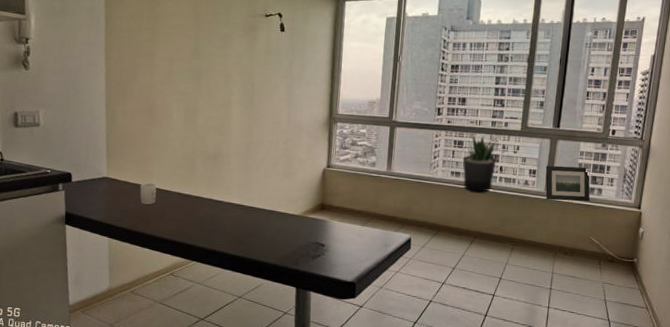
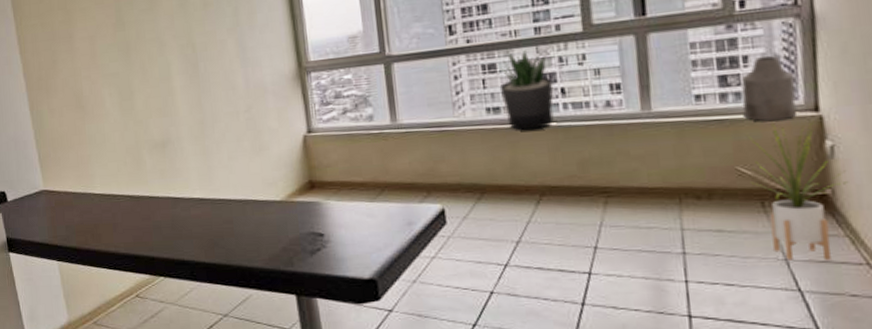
mug: present [139,183,157,205] -> none [83,188,104,216]
picture frame: present [545,165,591,202] -> none [635,64,724,123]
house plant: none [596,211,647,304] -> present [746,121,849,261]
vase: none [600,169,632,212] -> present [741,56,797,122]

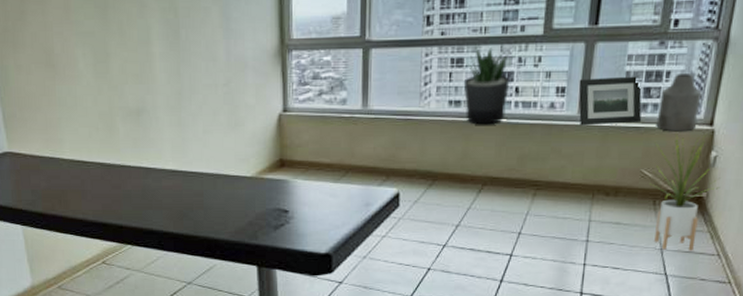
picture frame: none [635,64,724,123] -> present [579,76,642,126]

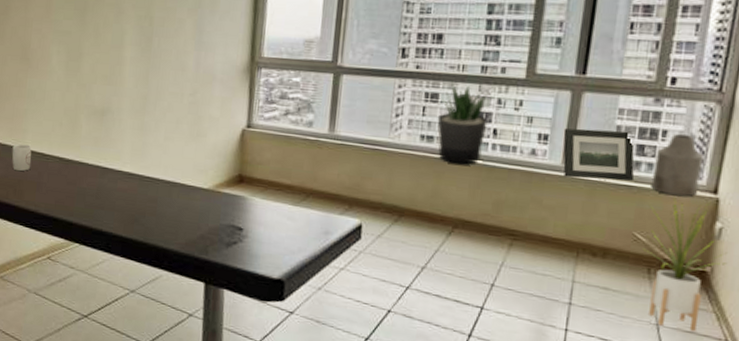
mug: none [50,154,73,182] -> present [11,144,32,172]

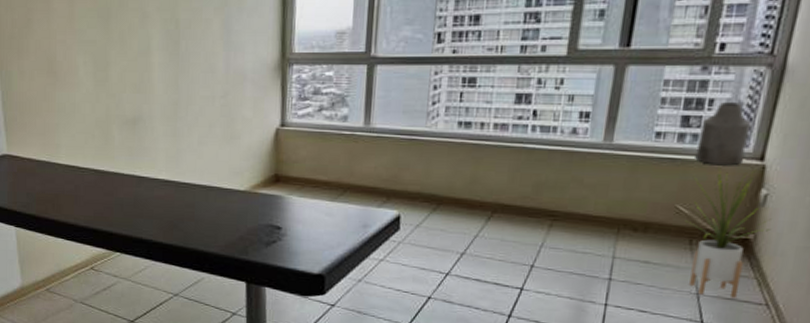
mug: present [11,144,32,172] -> none [47,159,67,186]
planter: present [437,81,489,165] -> none [475,63,529,149]
picture frame: present [563,128,635,182] -> none [605,102,680,155]

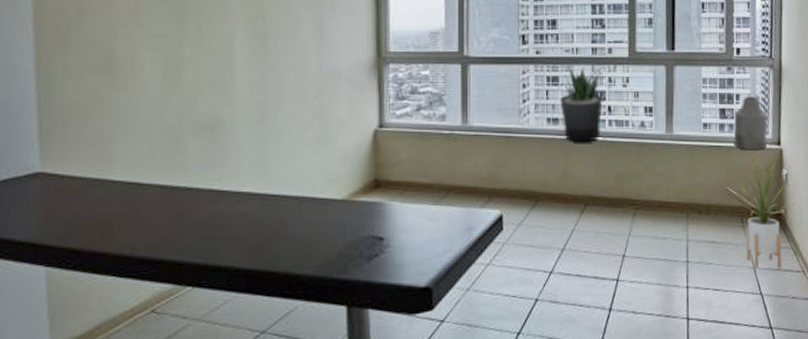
planter: none [475,63,529,149] -> present [560,63,603,143]

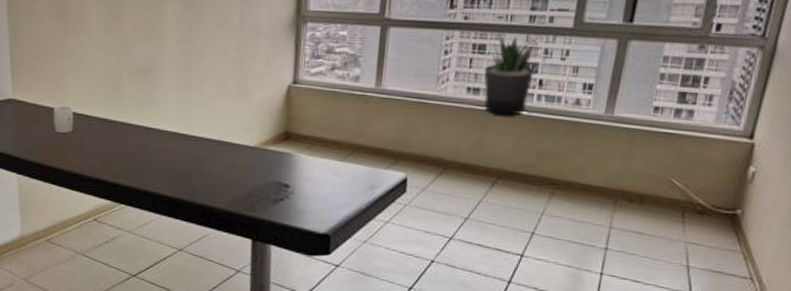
mug: none [95,174,124,209] -> present [53,105,74,134]
vase: present [733,97,768,151] -> none [690,81,743,143]
house plant: present [734,151,795,269] -> none [678,142,758,272]

